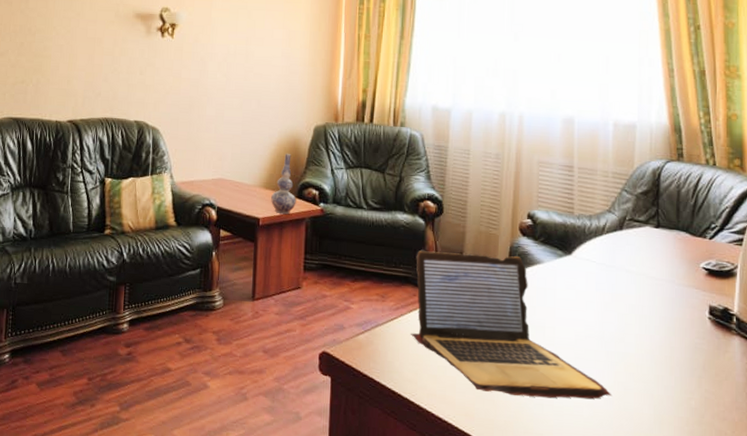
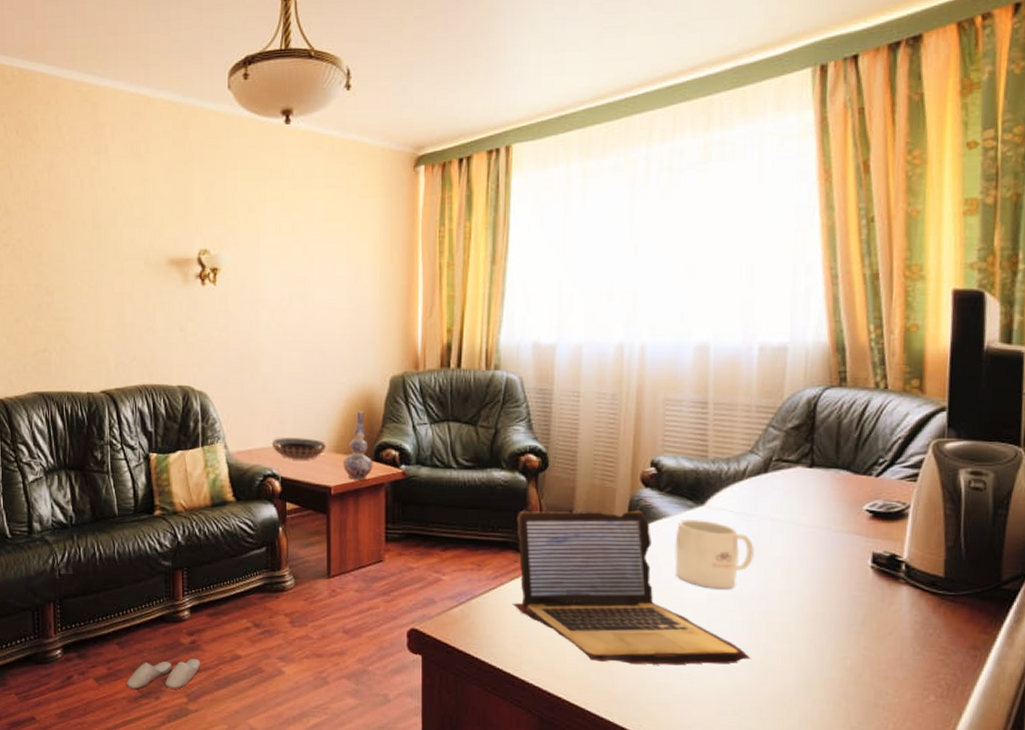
slippers: none [65,368,134,398] -> present [126,658,200,690]
decorative bowl: none [211,172,257,193] -> present [271,438,326,460]
mug: none [547,266,613,331] -> present [674,518,754,589]

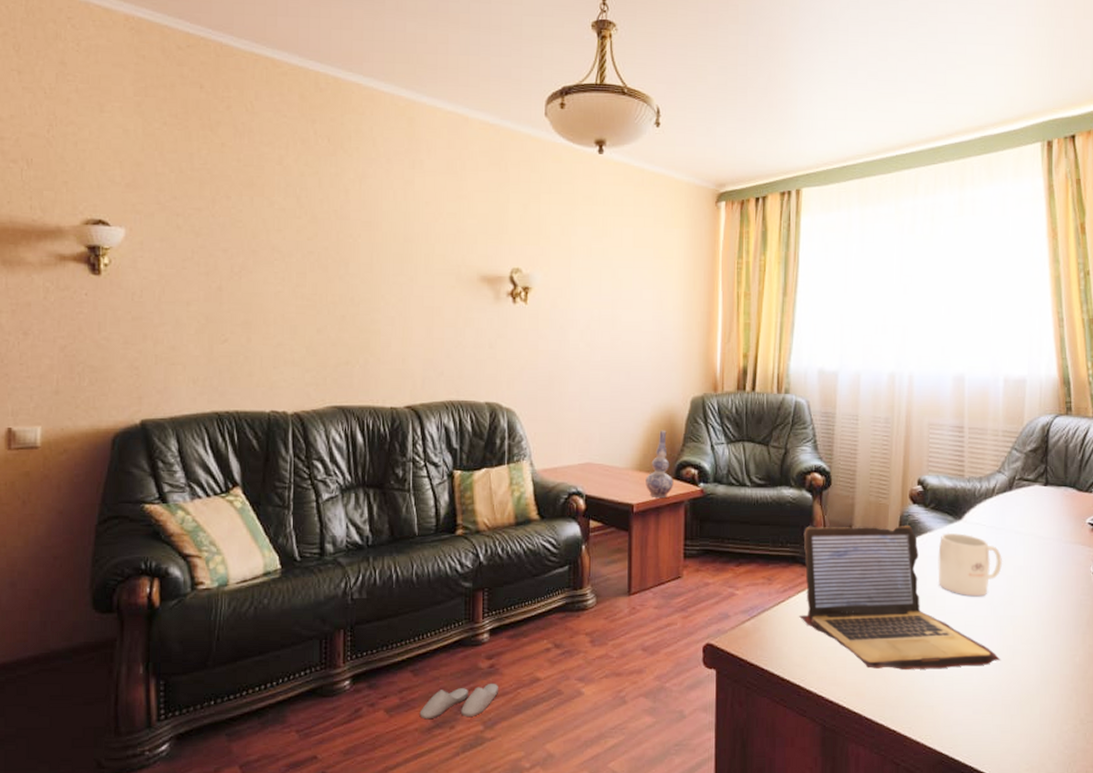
decorative bowl: present [271,438,326,460] -> none [577,456,629,478]

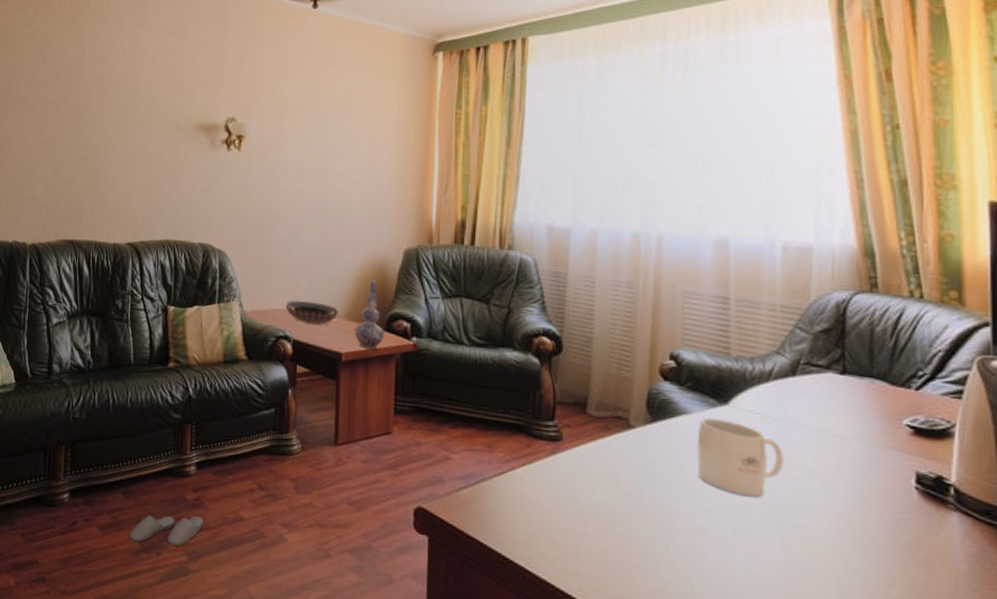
decorative bowl: none [577,456,629,478] -> present [285,301,338,324]
laptop: present [799,525,1001,670] -> none [524,393,784,580]

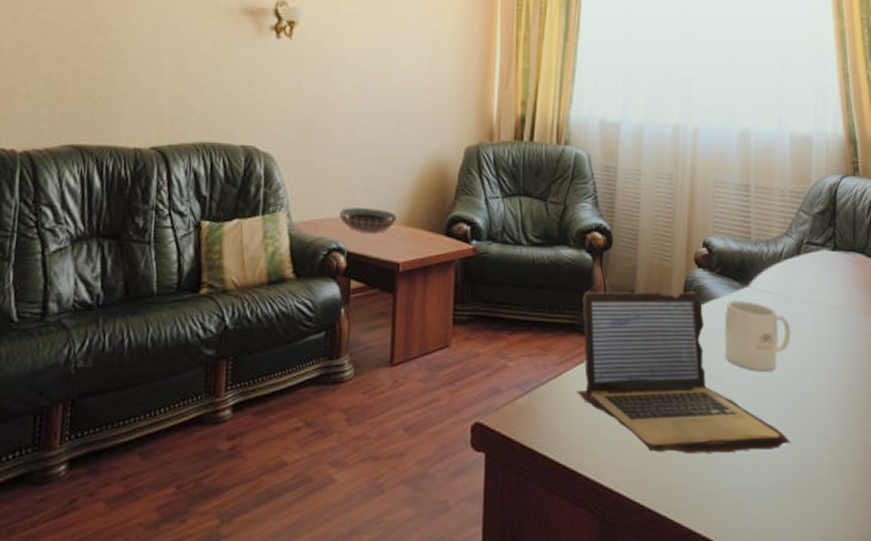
slippers: present [129,515,203,546] -> none [145,468,239,512]
vase: present [355,279,384,349] -> none [413,181,444,256]
laptop: none [524,393,784,580] -> present [577,290,791,453]

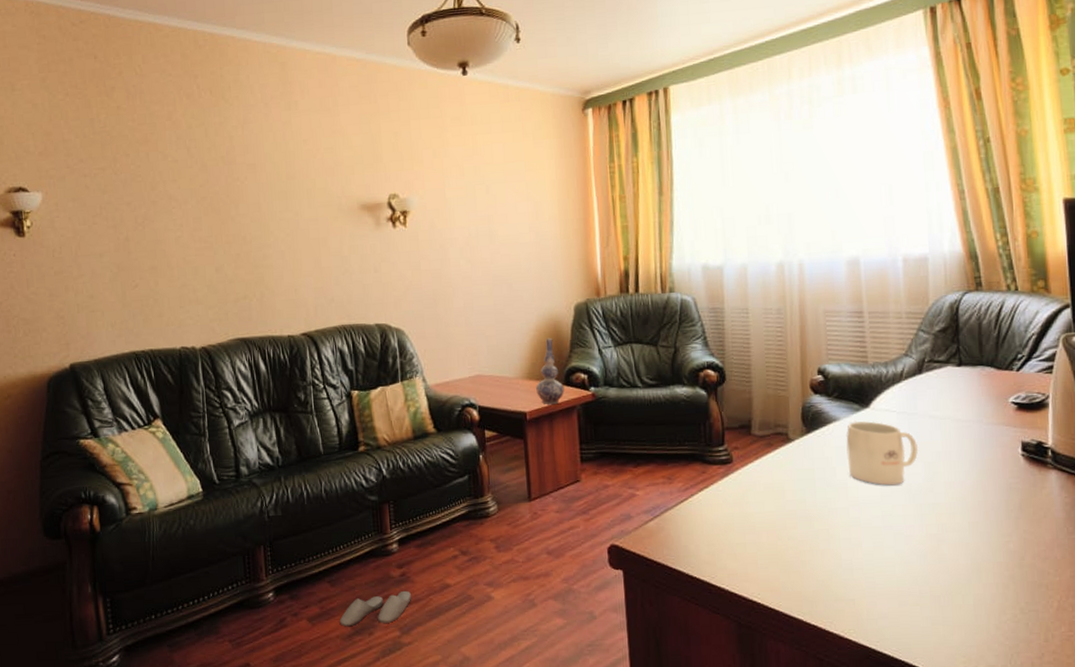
slippers: none [145,468,239,512] -> present [339,590,411,627]
decorative bowl: present [339,208,396,233] -> none [467,367,519,389]
vase: none [413,181,444,256] -> present [536,337,564,404]
laptop: present [577,290,791,453] -> none [701,416,925,564]

